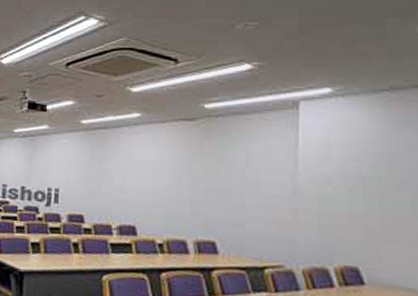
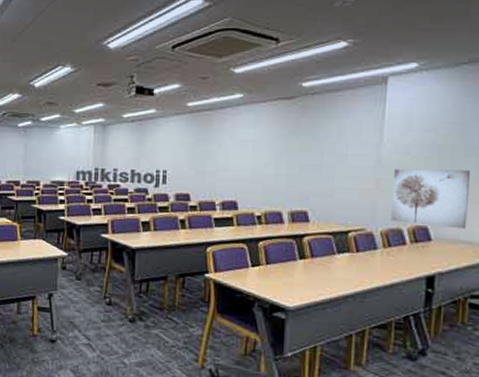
wall art: none [312,200,407,274] -> present [391,168,470,229]

